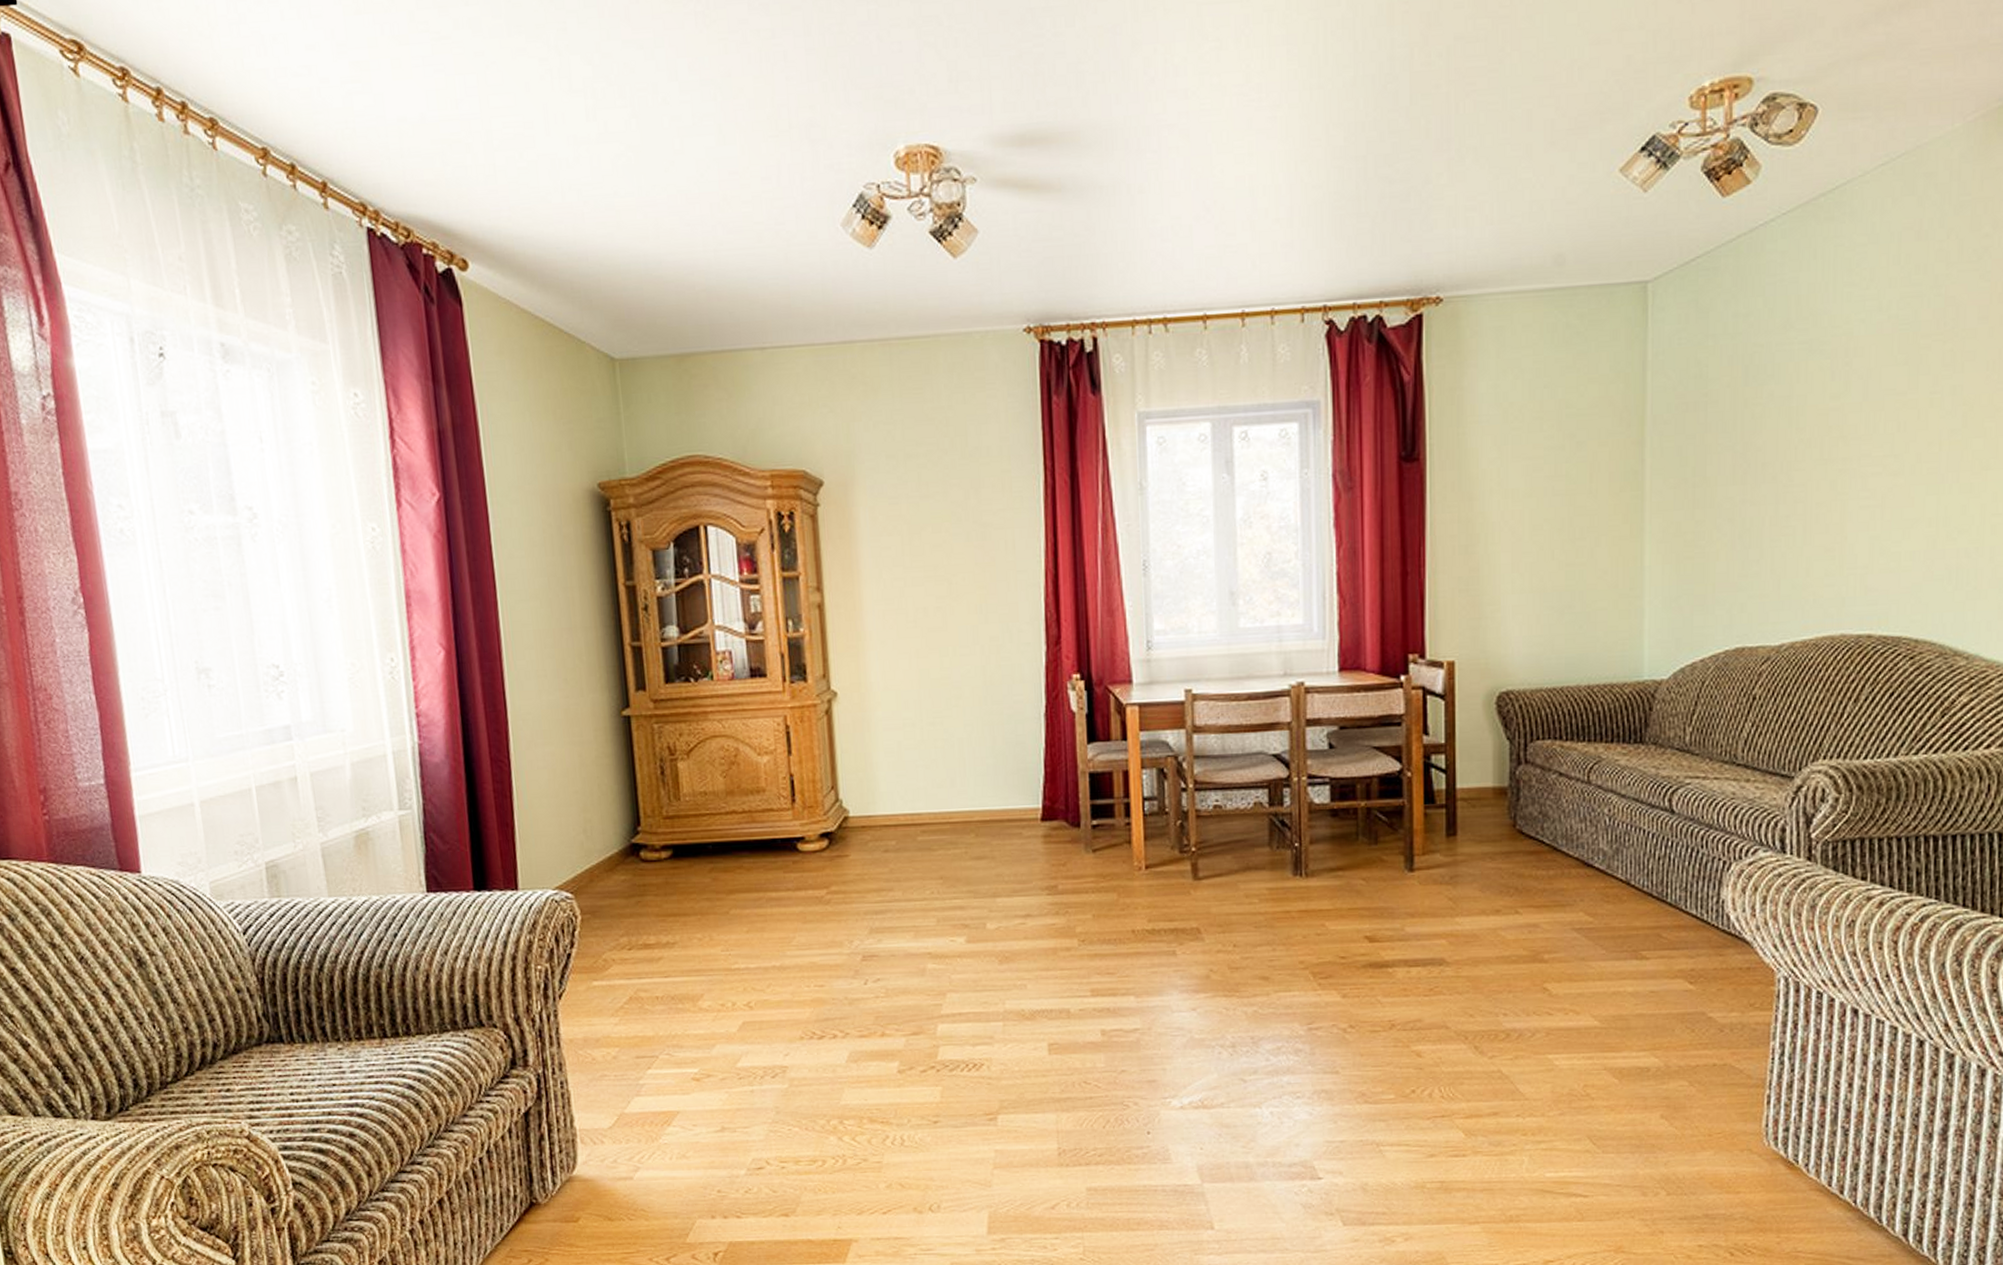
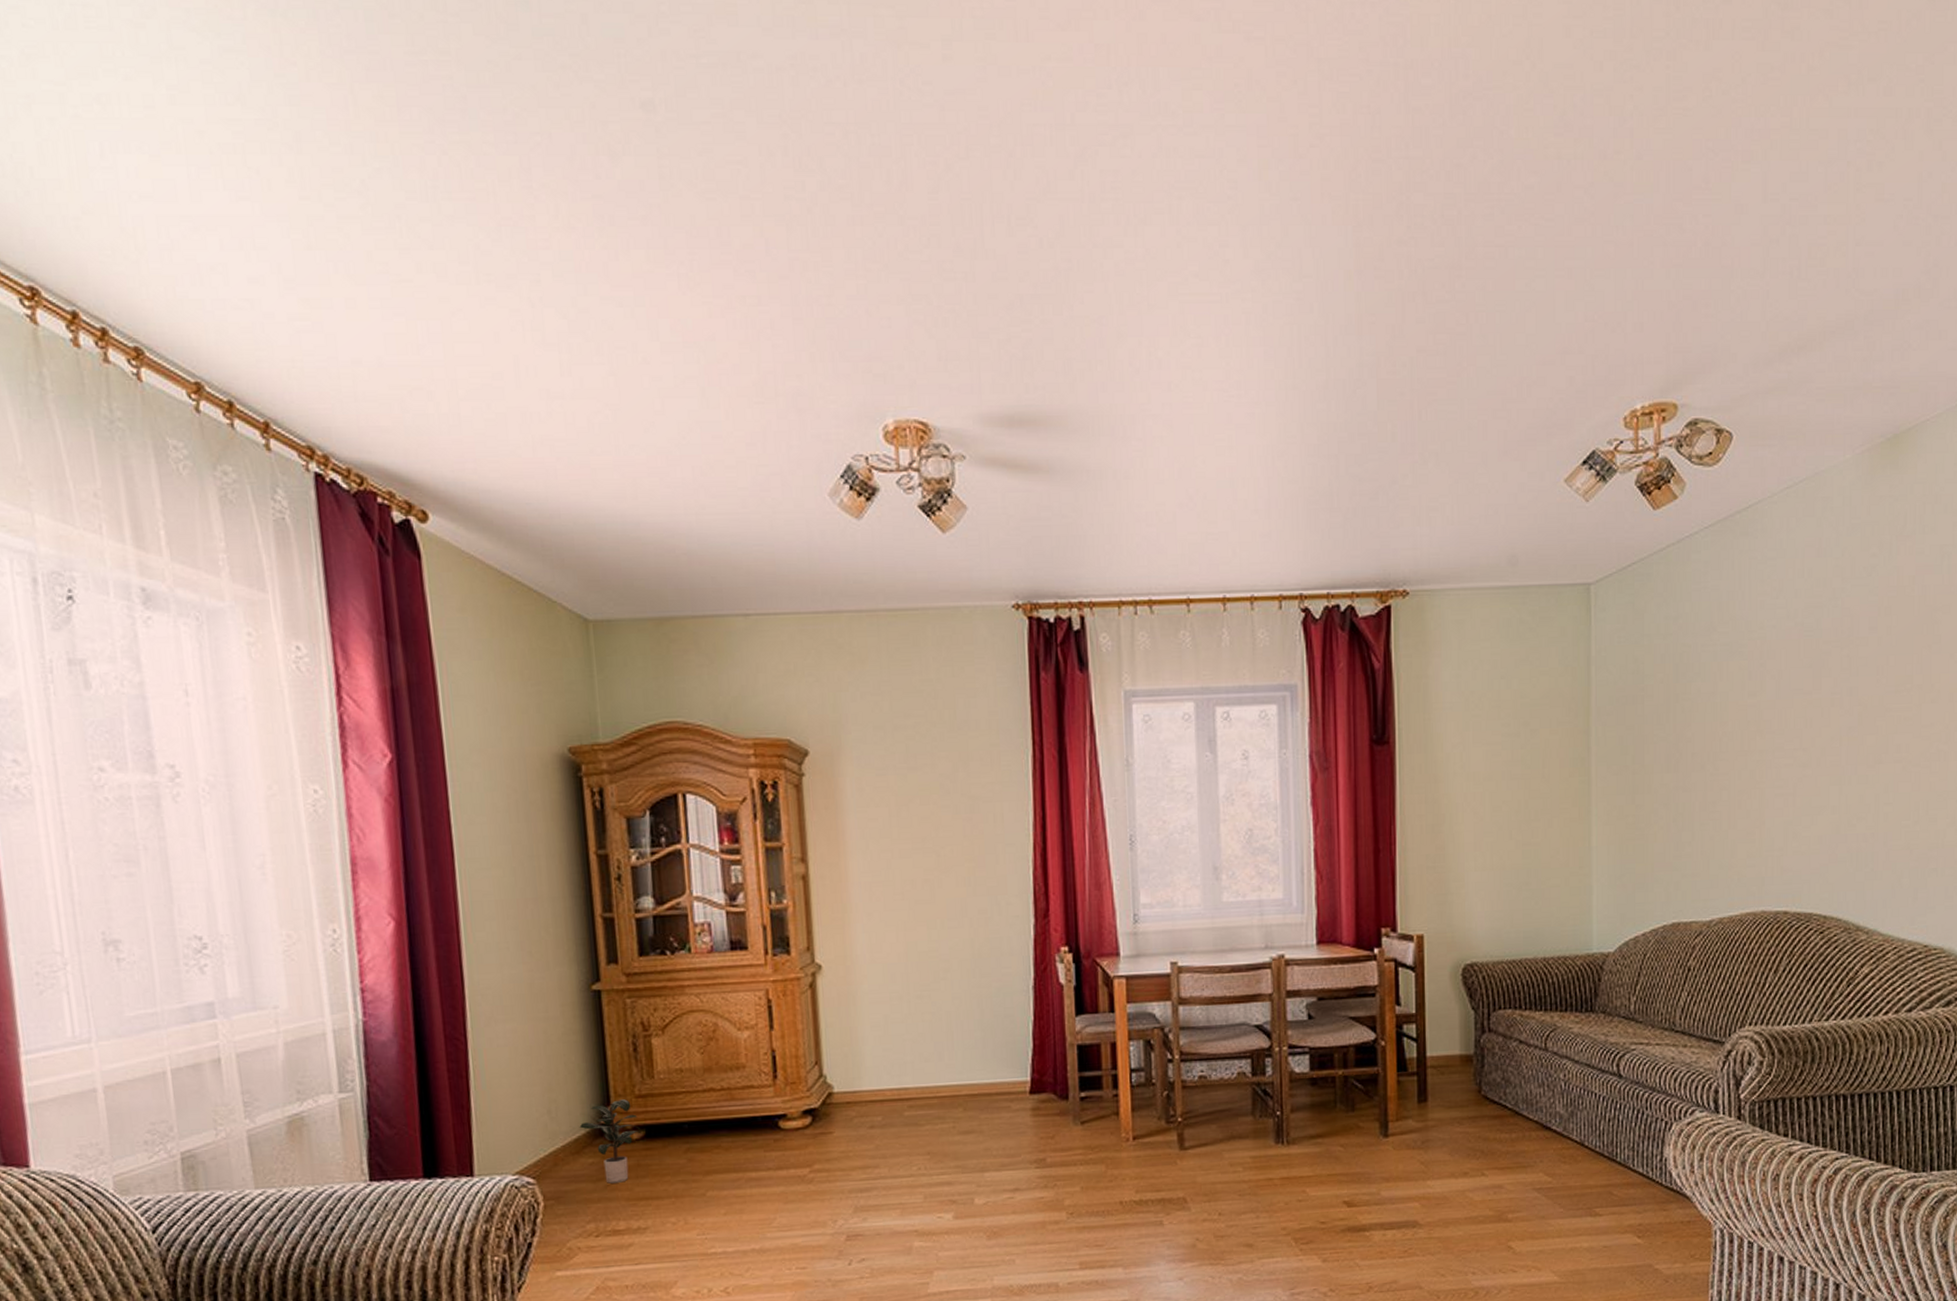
potted plant: none [612,820,669,900] -> present [579,1099,642,1184]

